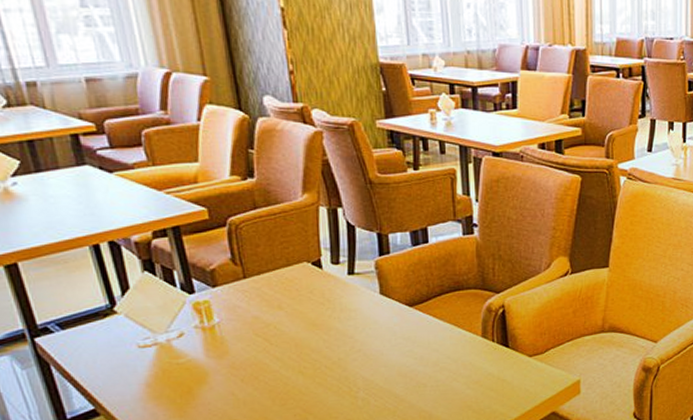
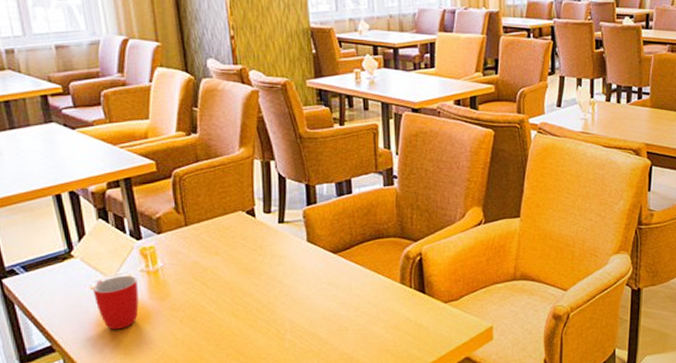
mug: none [140,332,194,391] -> present [92,275,139,330]

